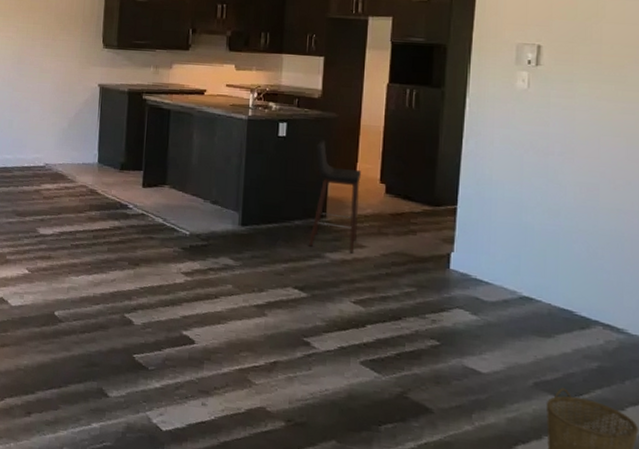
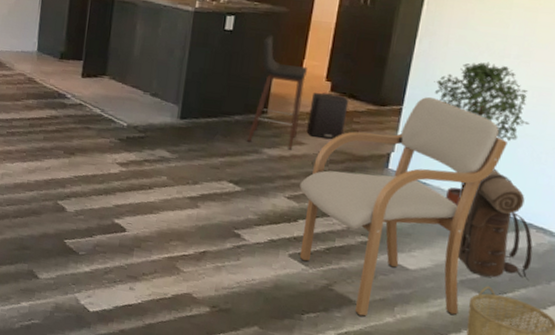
armchair: none [365,196,563,426] -> present [299,97,507,317]
pedal bin: none [366,194,405,241] -> present [306,92,349,139]
potted tree: none [487,160,582,319] -> present [435,62,530,219]
backpack: none [522,265,603,380] -> present [457,168,533,280]

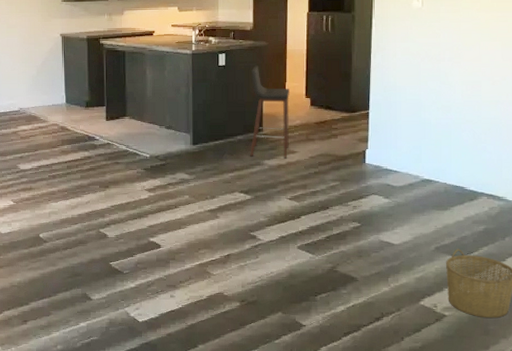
armchair: present [299,97,507,317] -> none [298,101,454,291]
pedal bin: present [306,92,349,139] -> none [296,108,327,145]
potted tree: present [435,62,530,219] -> none [392,66,468,198]
backpack: present [457,168,533,280] -> none [424,151,489,241]

